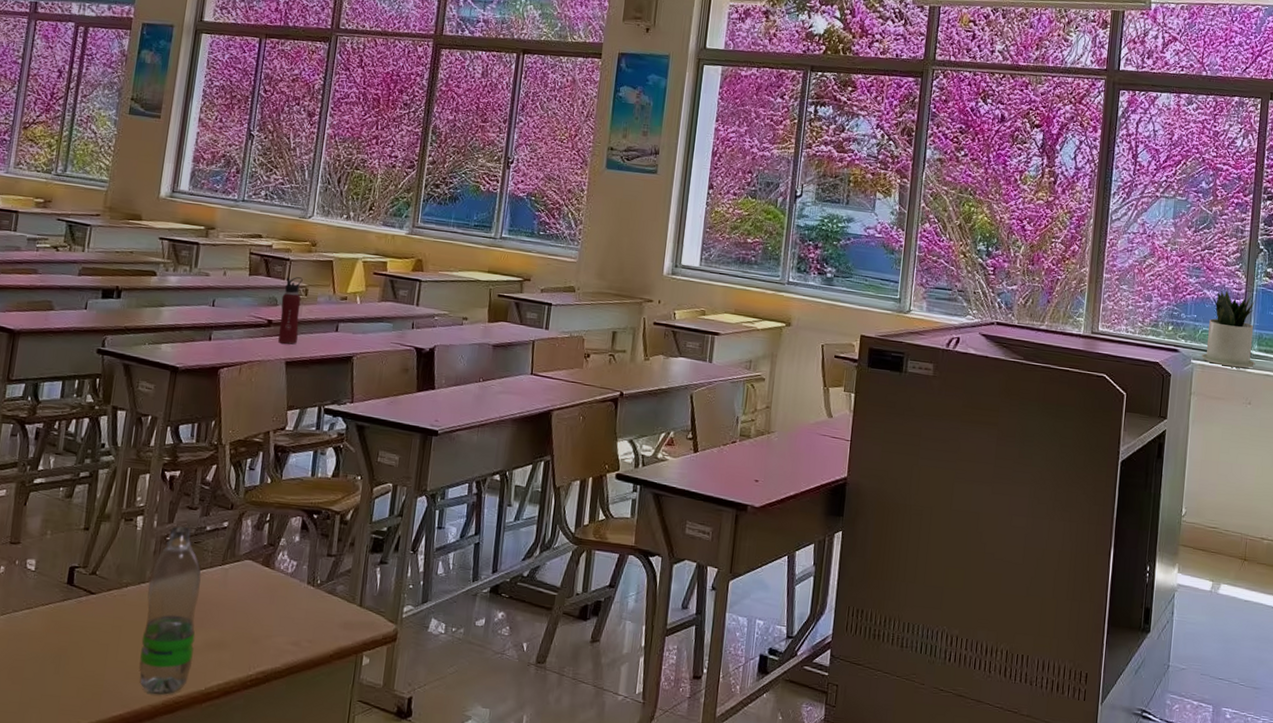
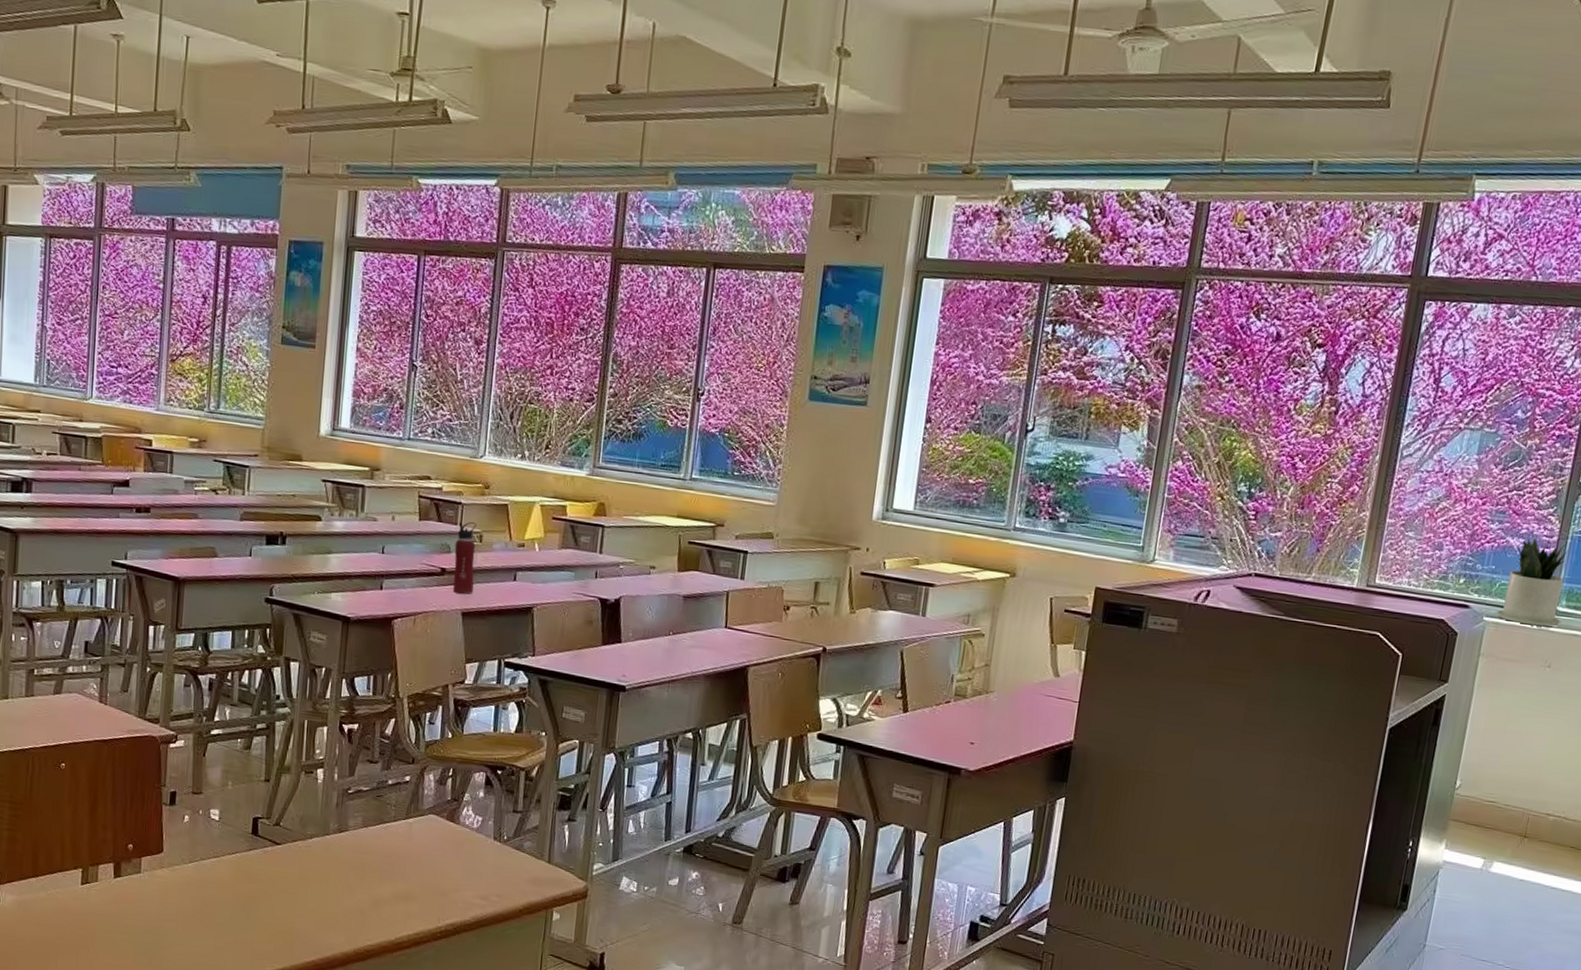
bottle: present [139,526,201,695] -> none [328,779,385,943]

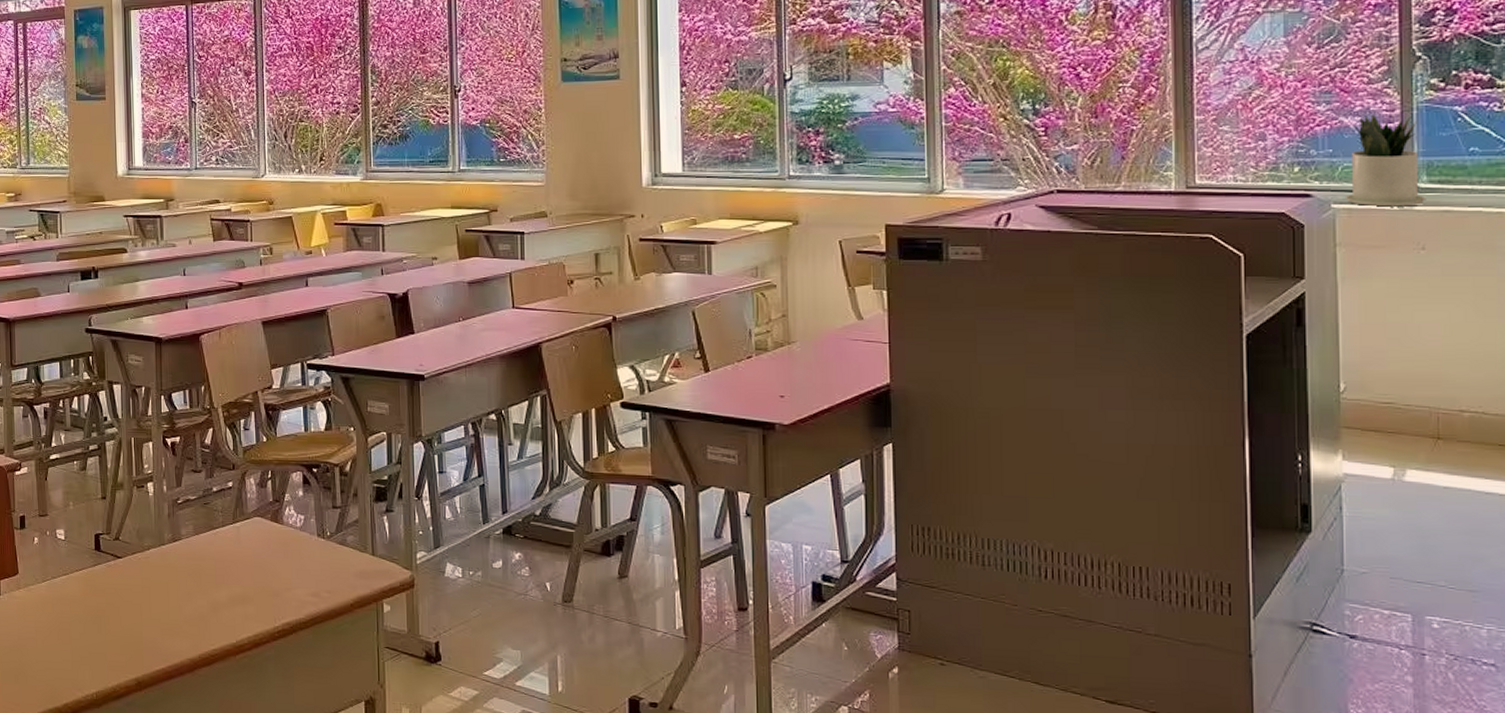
water bottle: present [453,522,477,594] -> none [248,237,270,304]

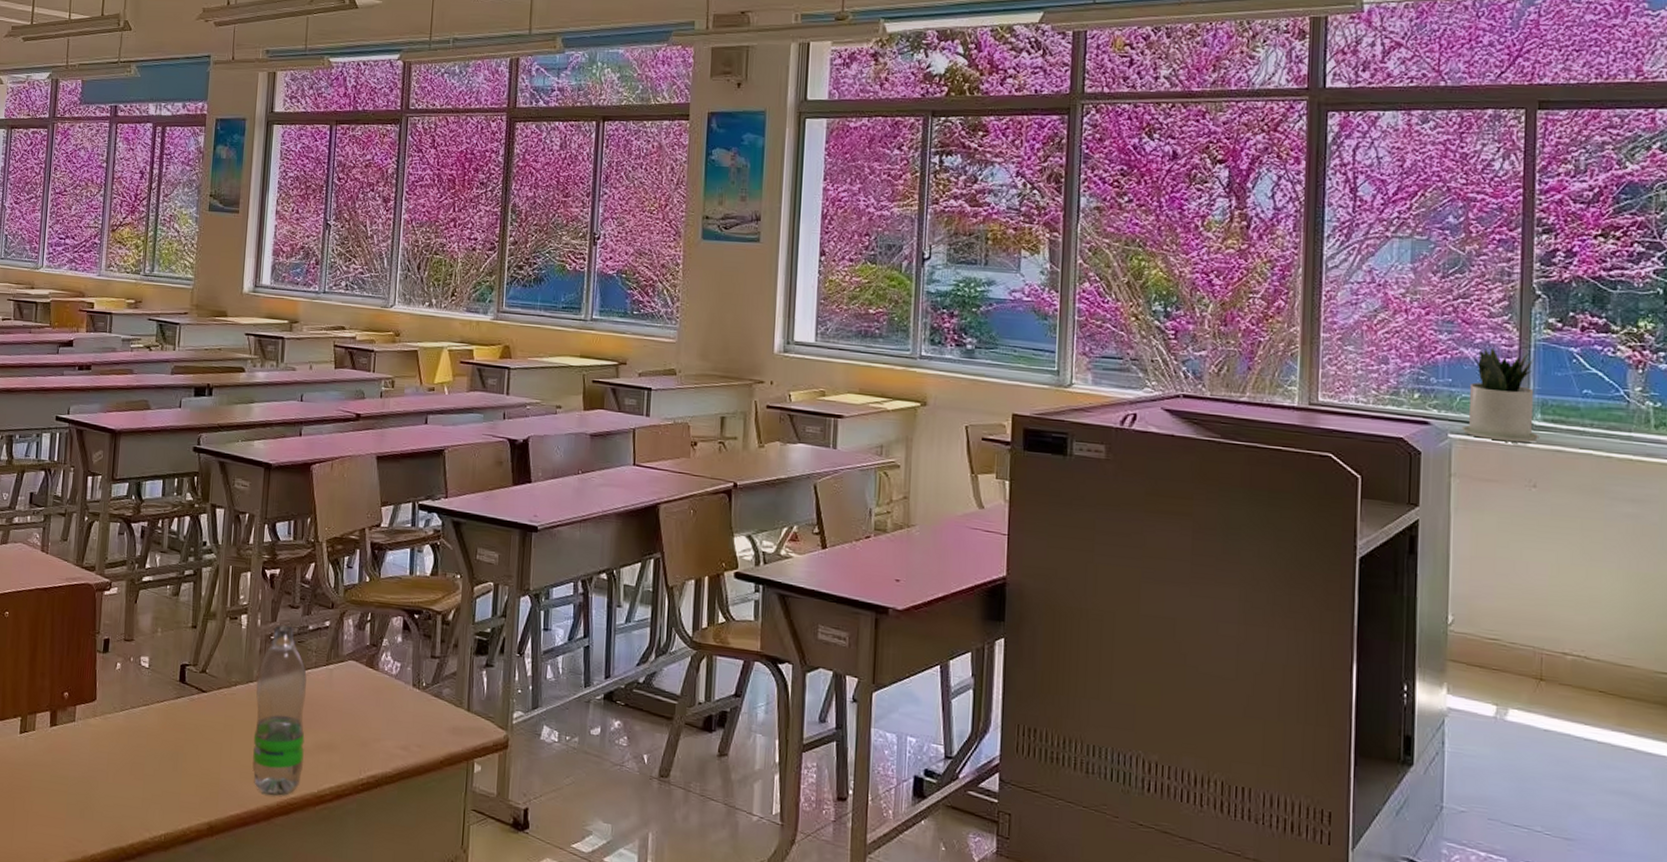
bottle: none [168,489,220,649] -> present [252,625,307,796]

